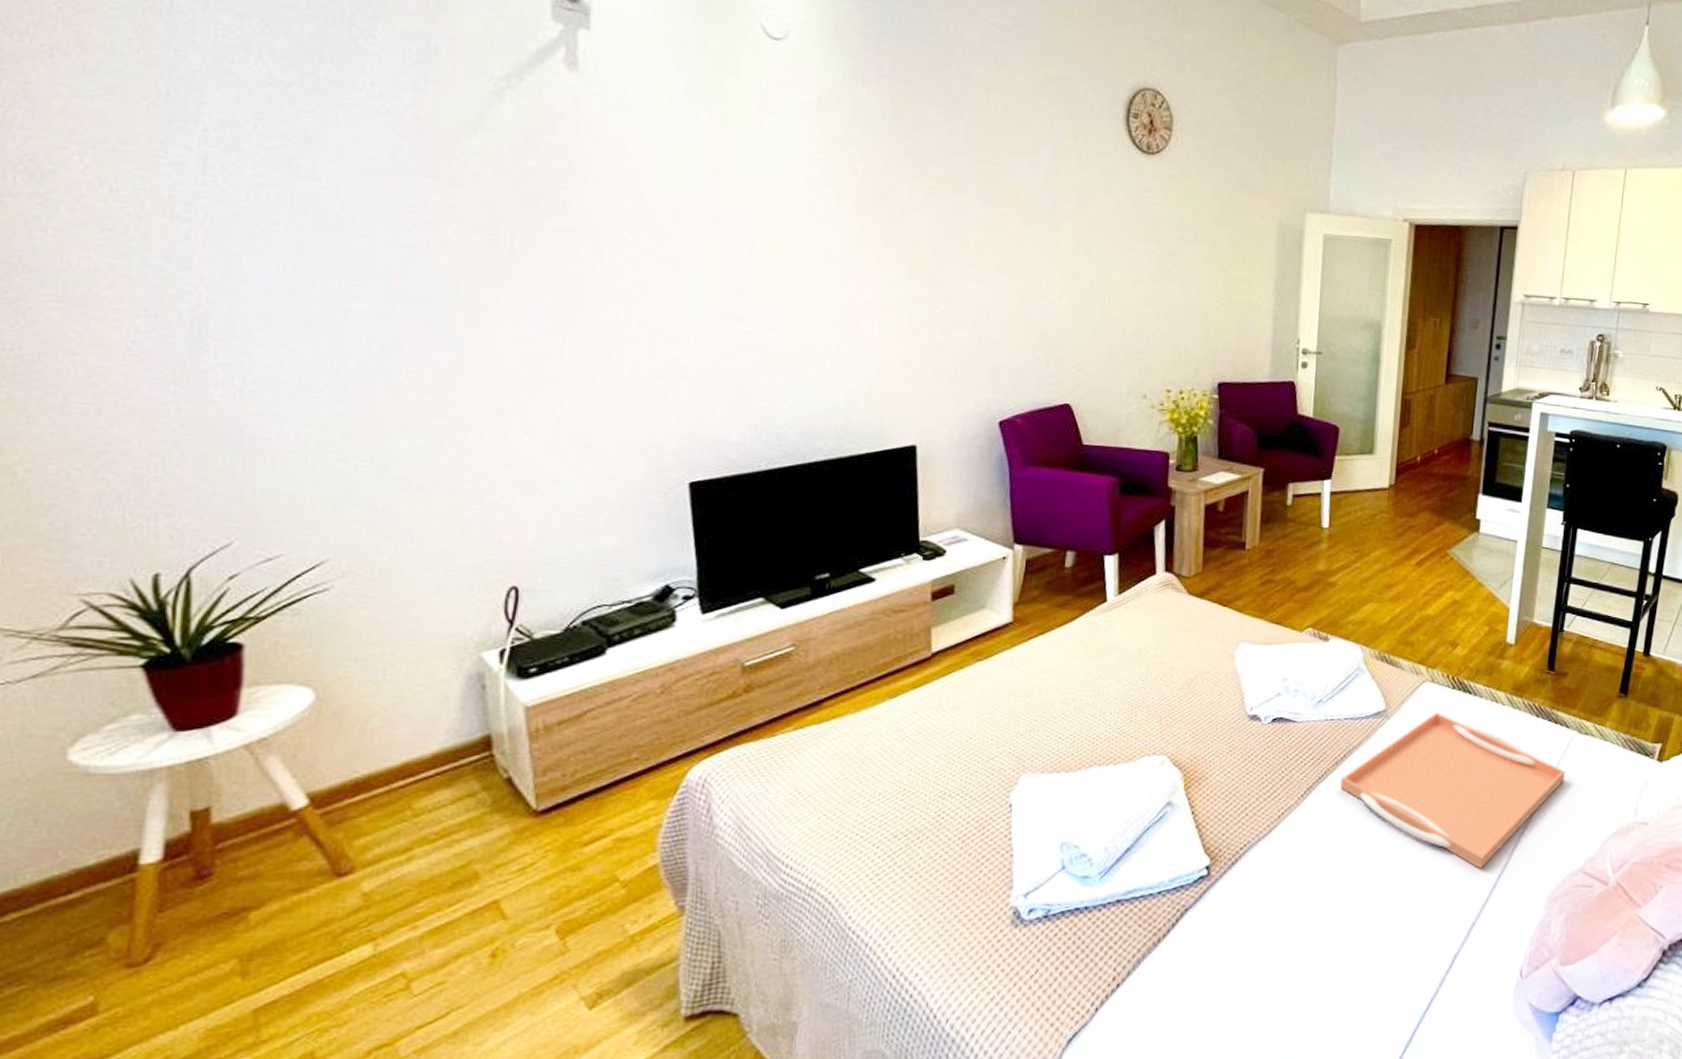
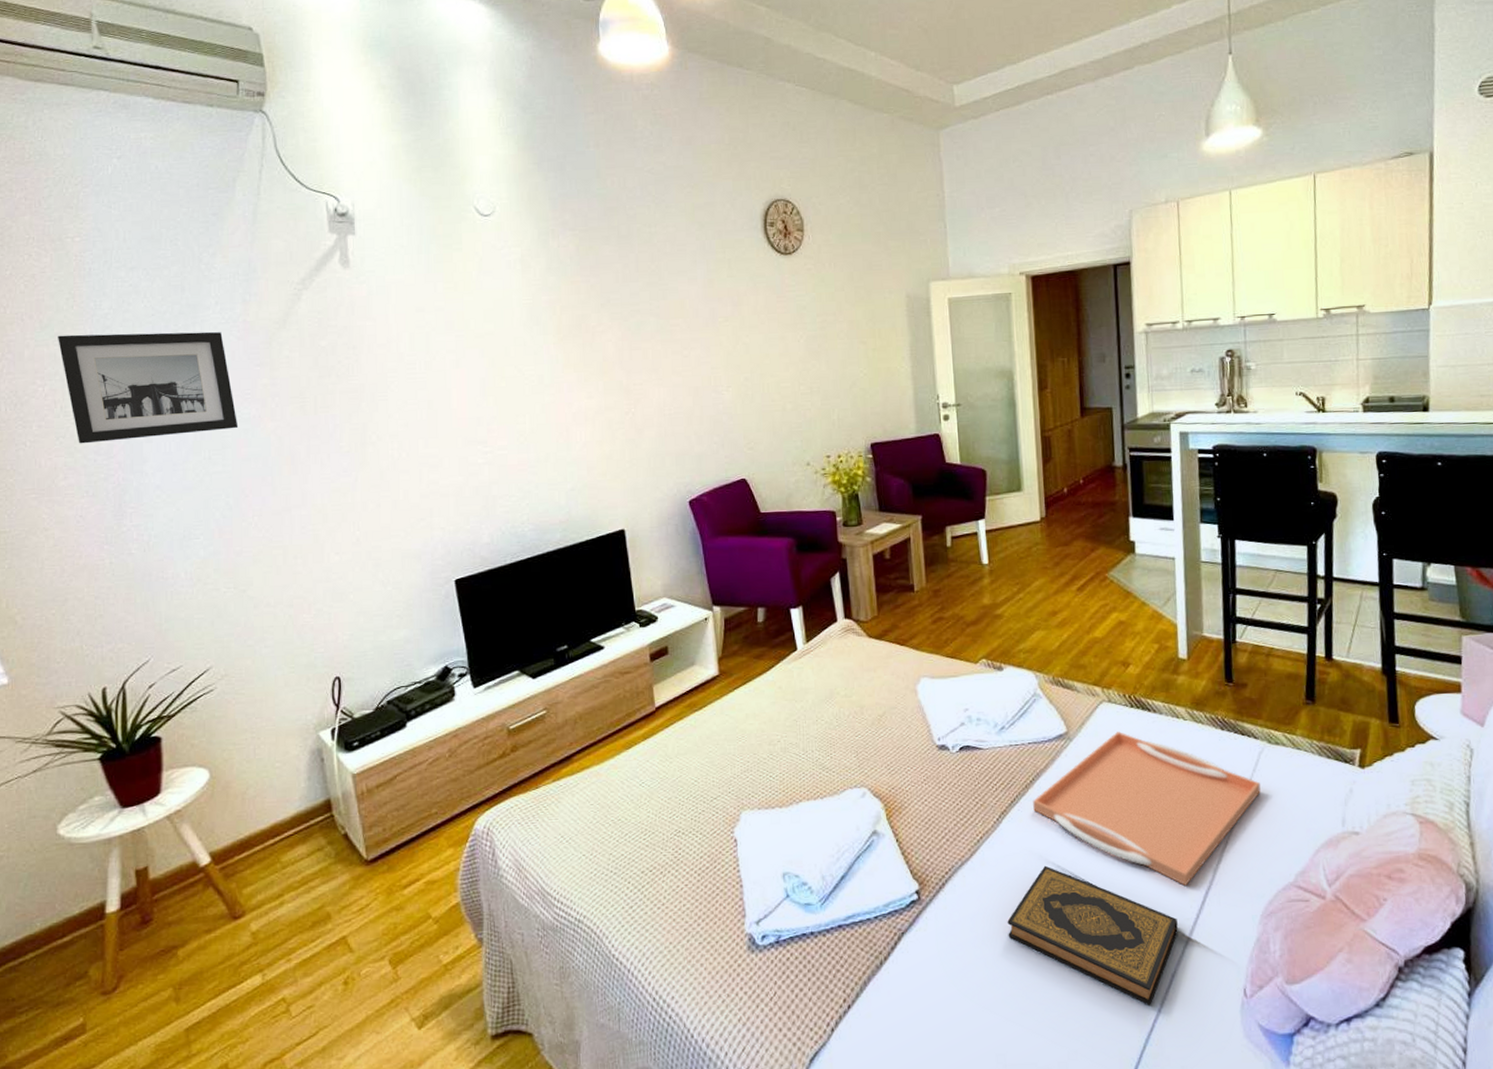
wall art: none [110,87,395,256] -> present [58,331,239,444]
hardback book: none [1297,844,1467,985] -> present [1007,865,1178,1005]

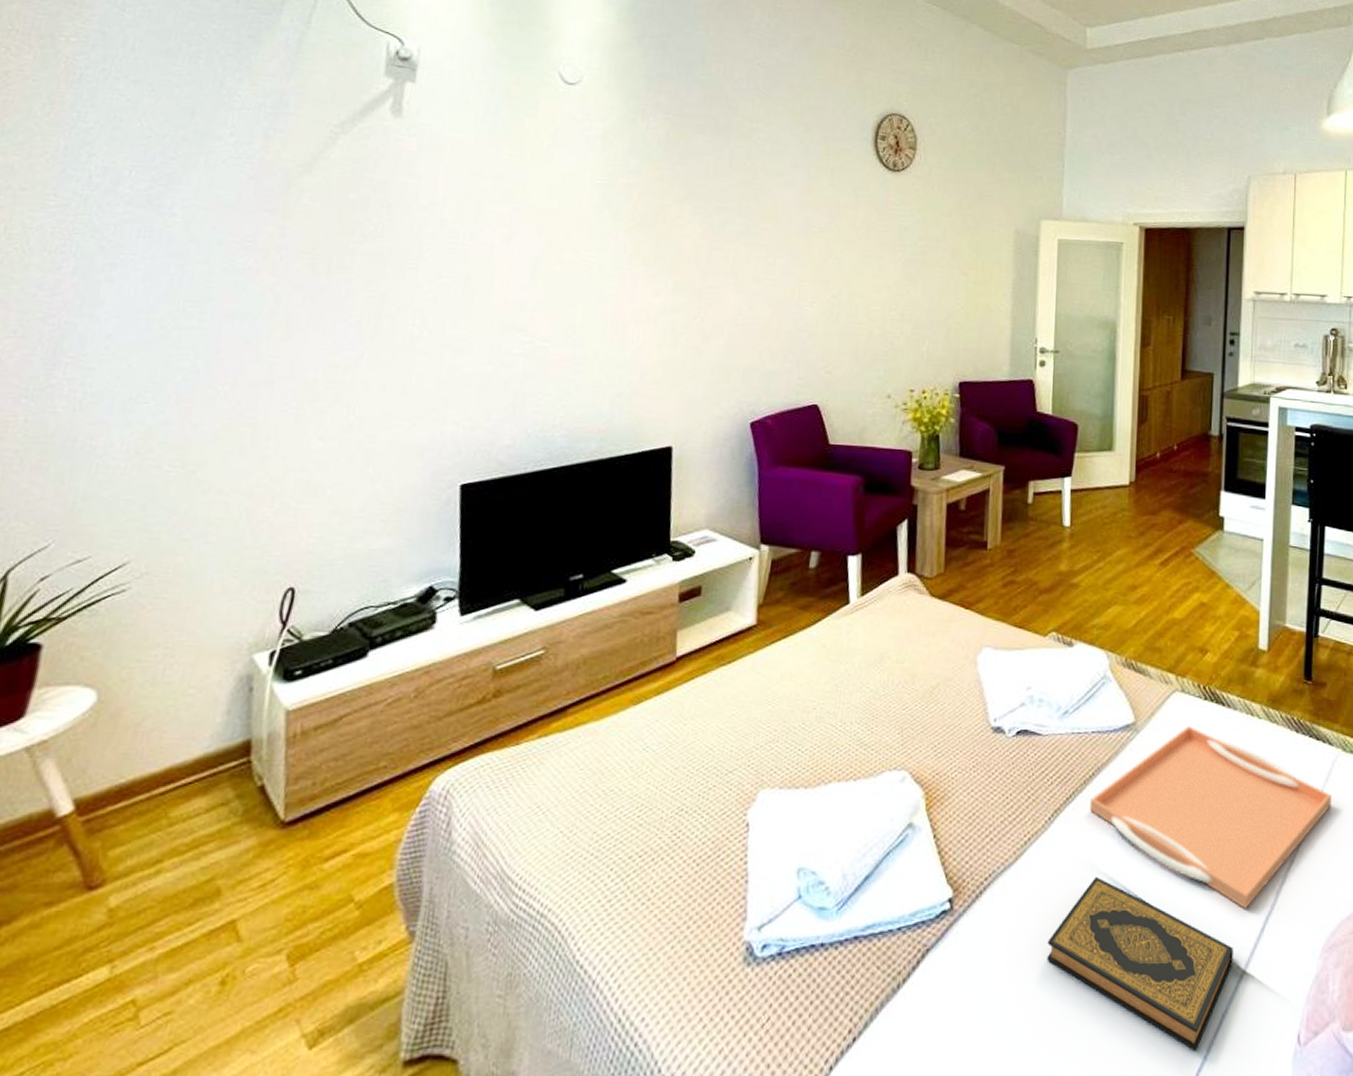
wall art: present [58,331,239,444] -> none [17,144,231,280]

